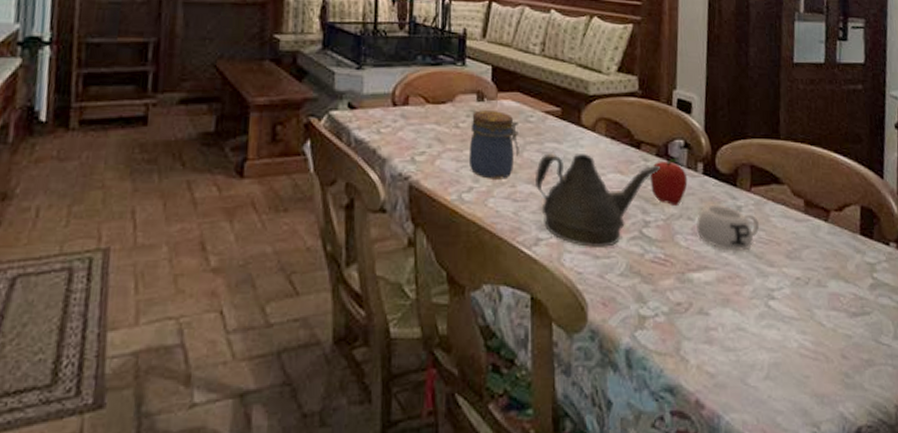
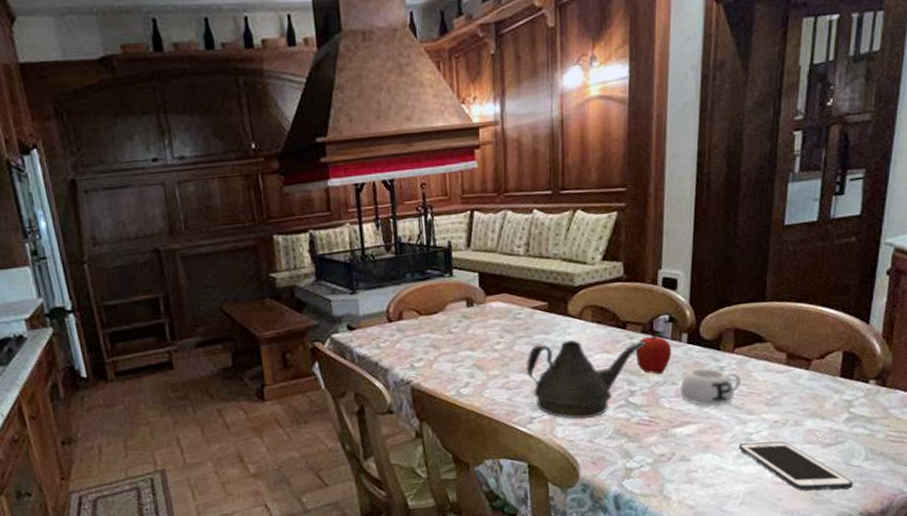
jar: present [468,110,519,179] -> none [463,313,510,374]
cell phone: none [759,301,885,373] -> present [738,441,853,491]

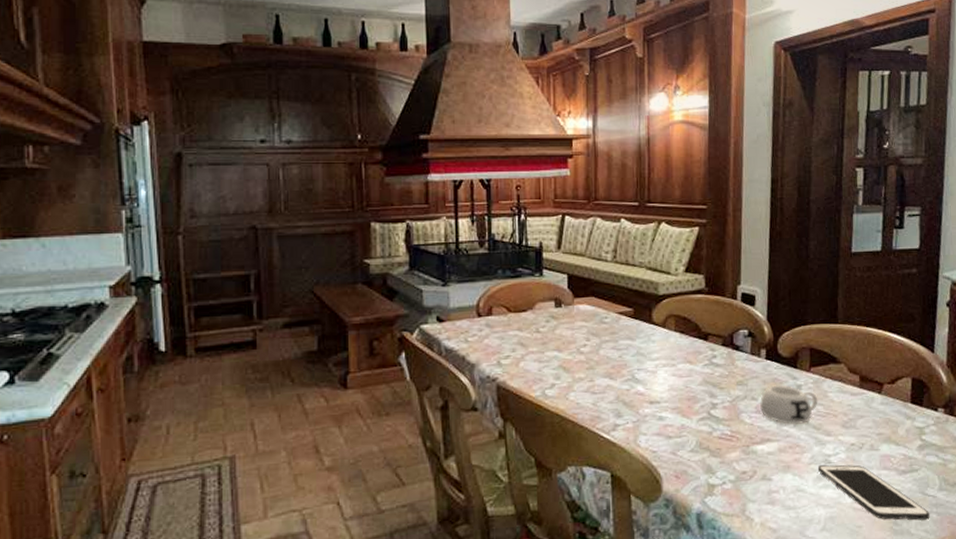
teapot: present [526,340,646,419] -> none [611,348,727,429]
fruit: present [635,332,672,375] -> none [716,346,752,389]

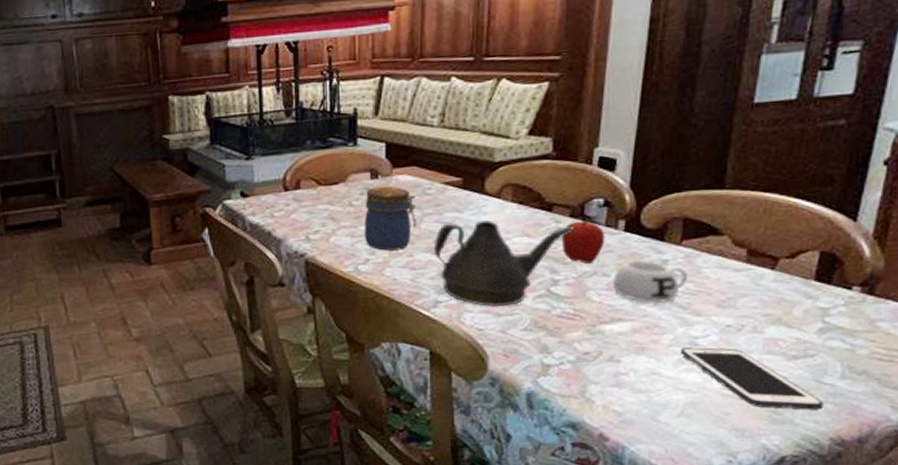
jar: none [549,315,596,376] -> present [363,186,417,251]
teapot: none [611,348,727,429] -> present [433,220,575,306]
fruit: none [716,346,752,389] -> present [561,217,606,265]

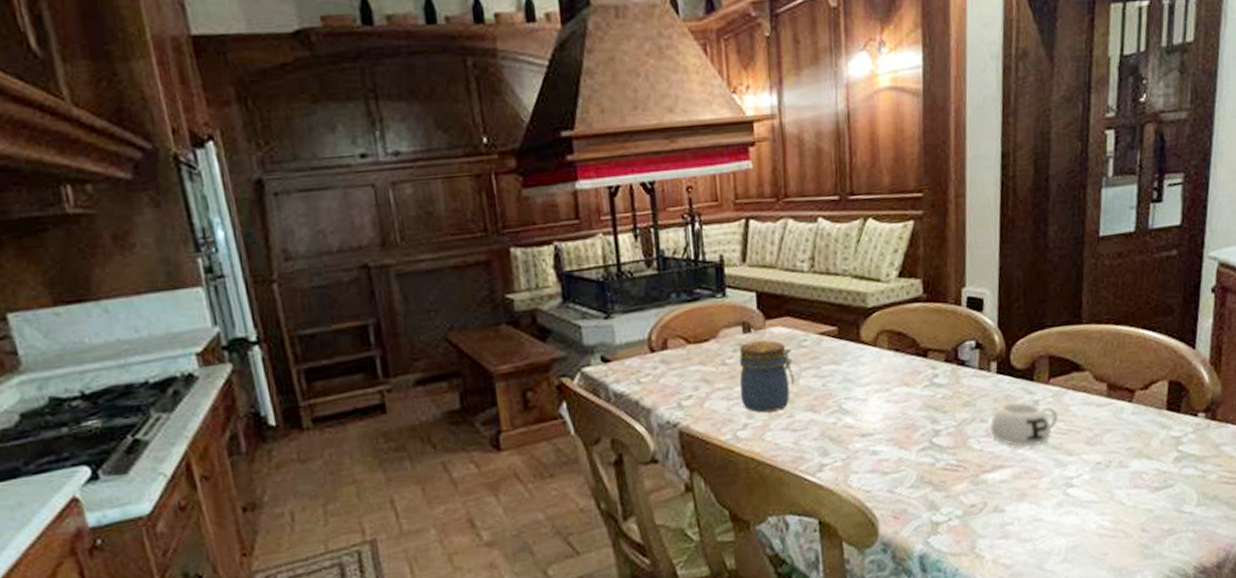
teapot: present [433,220,575,306] -> none [813,371,951,465]
fruit: present [561,217,606,265] -> none [938,361,980,411]
cell phone: present [680,347,824,410] -> none [1057,486,1186,544]

